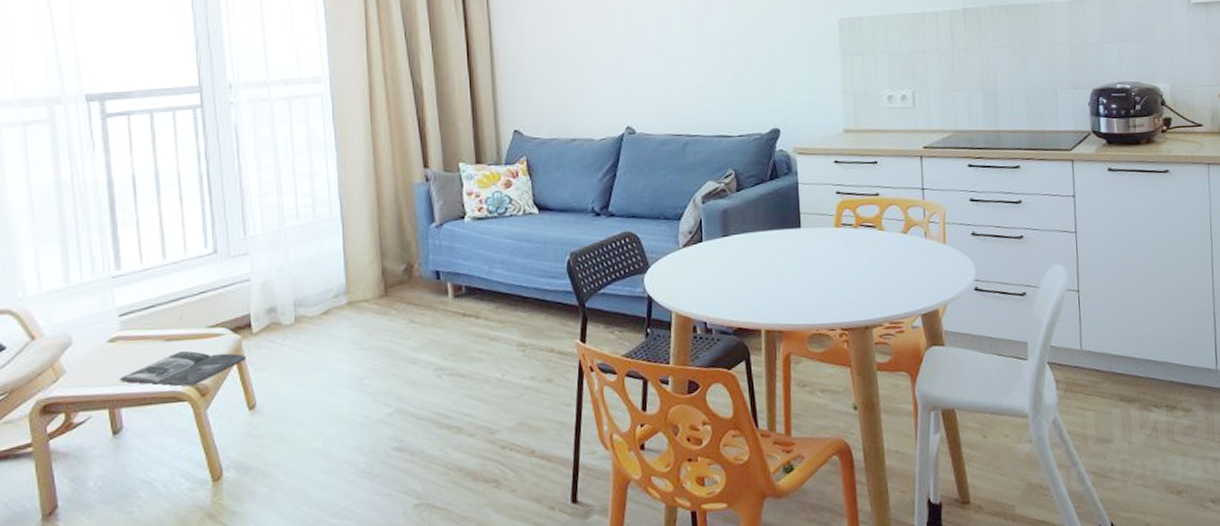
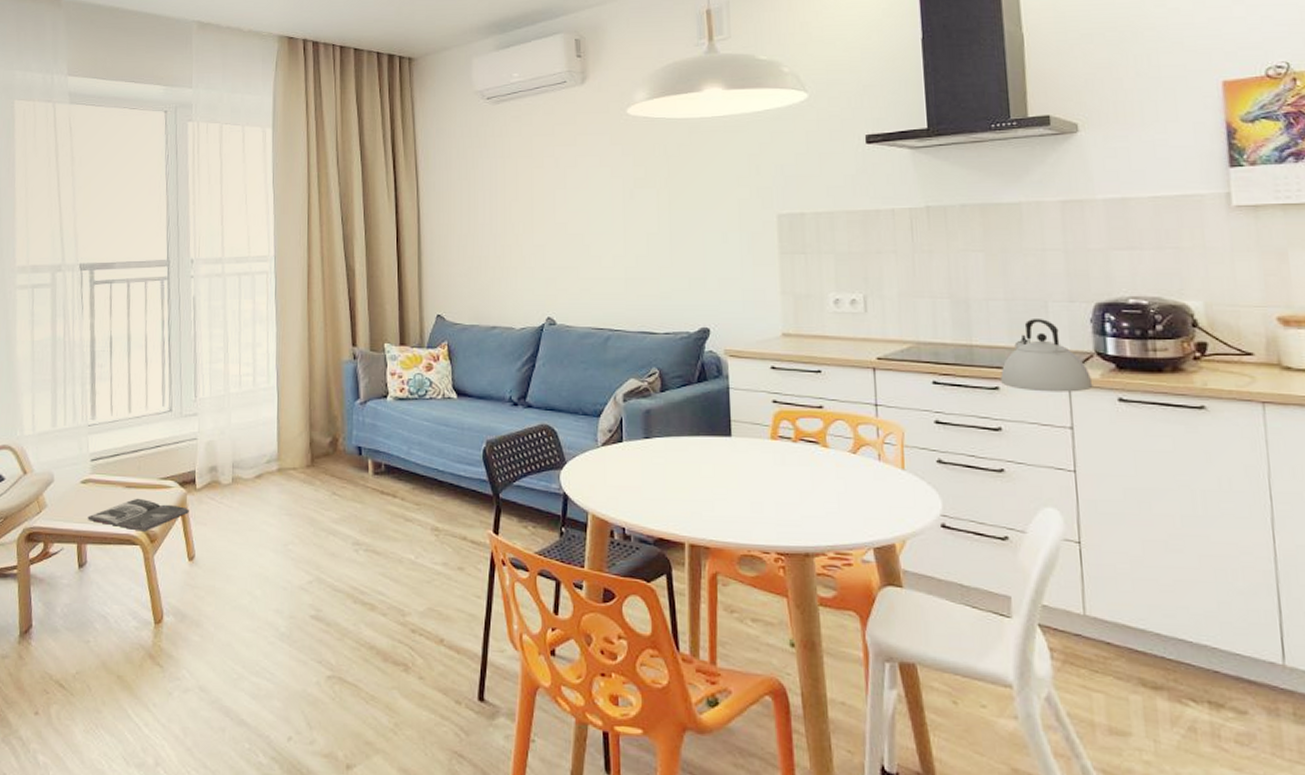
kettle: none [1020,105,1090,168] -> present [999,319,1093,392]

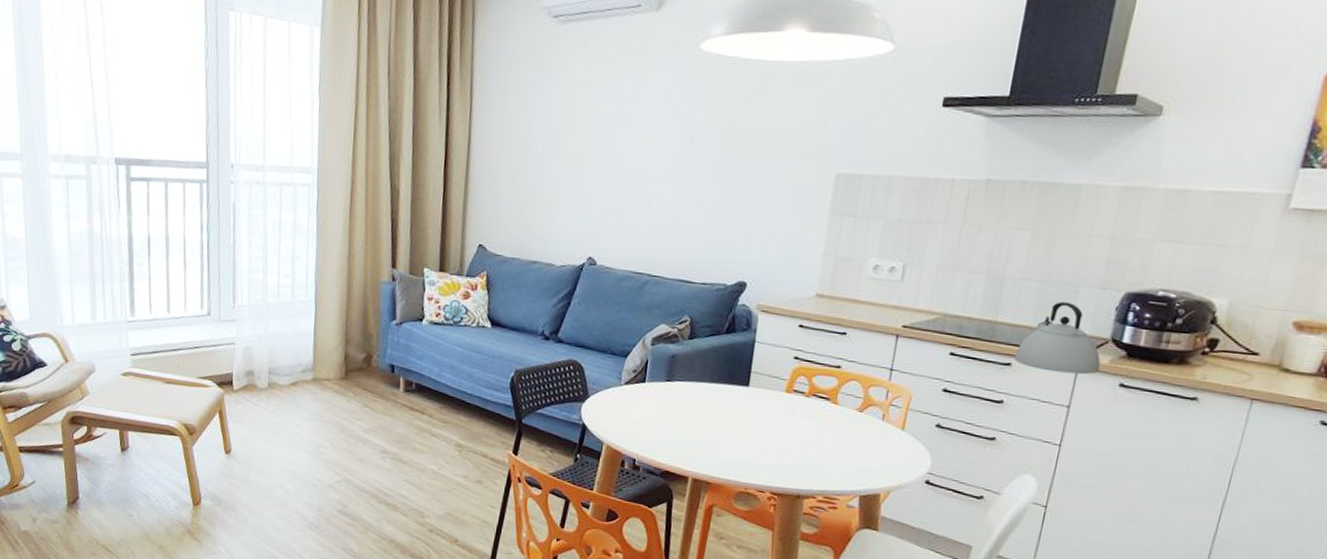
magazine: present [87,498,189,532] -> none [129,393,226,425]

